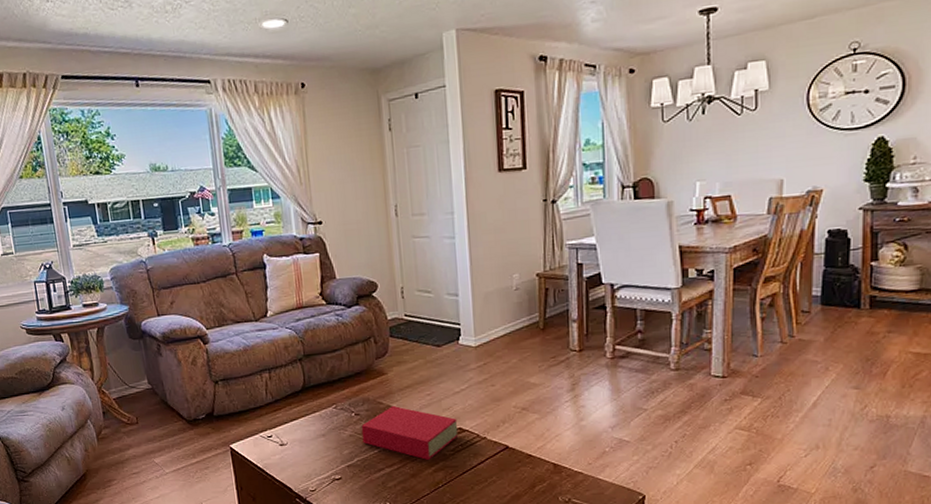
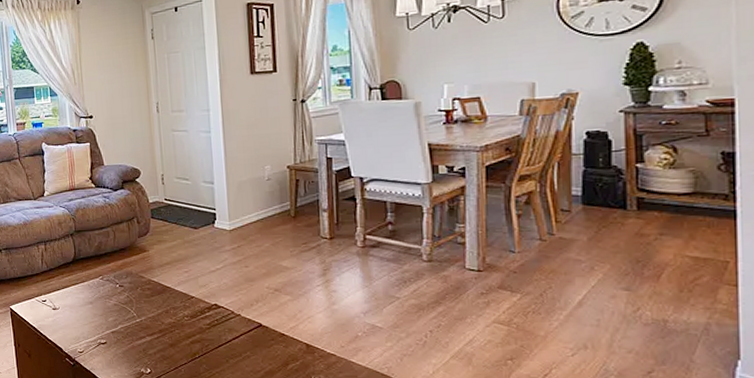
book: present [361,406,458,460] -> none [124,281,214,332]

